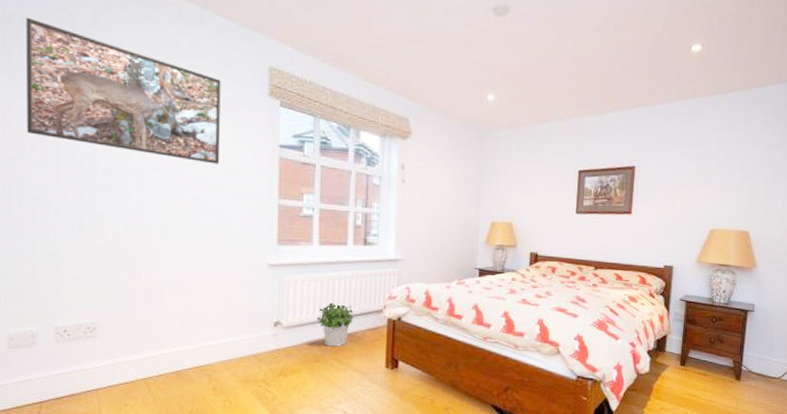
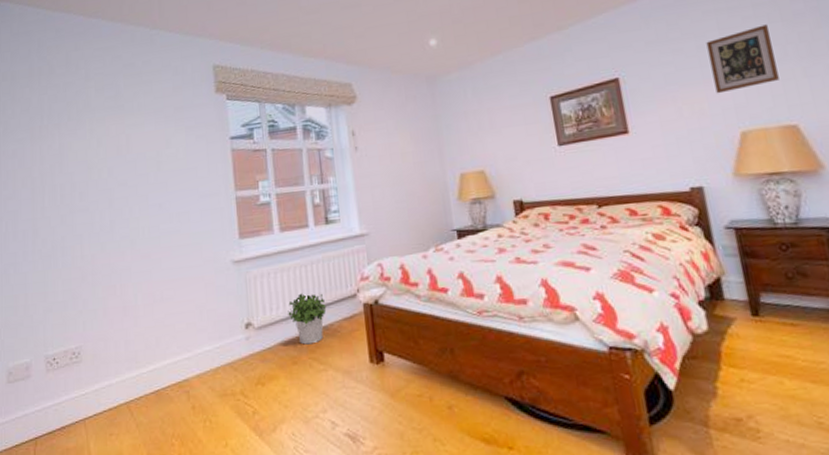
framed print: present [25,17,221,164] -> none [15,72,178,173]
picture frame: none [702,147,752,196] -> present [706,24,779,94]

